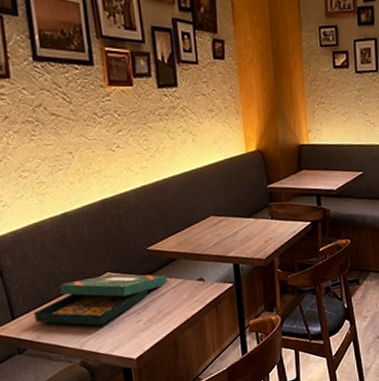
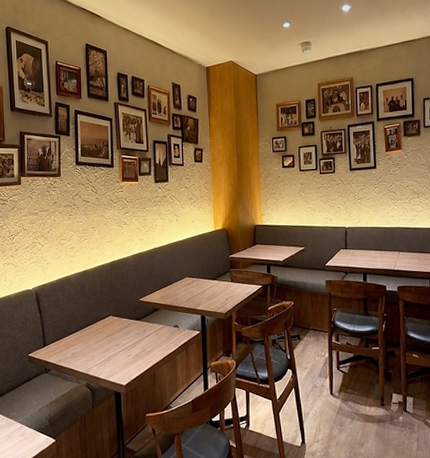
board game: present [33,273,167,326] -> none [58,317,152,357]

